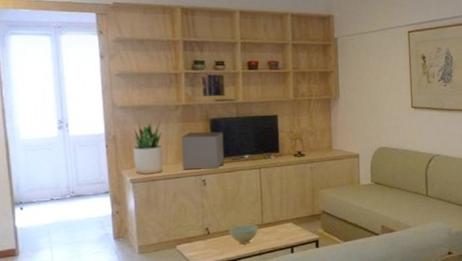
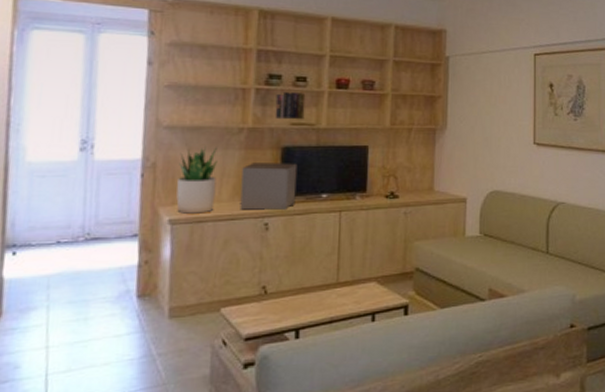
bowl: present [228,225,259,245] -> none [292,283,332,309]

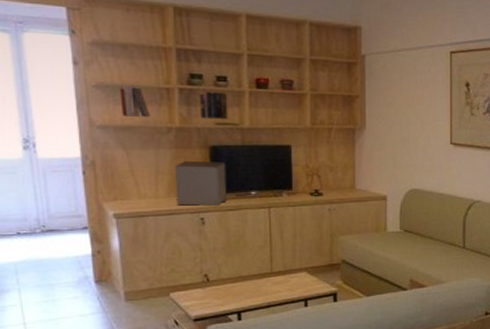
planter: present [176,147,218,214] -> none [115,146,153,209]
books: none [192,83,223,117] -> present [119,83,150,117]

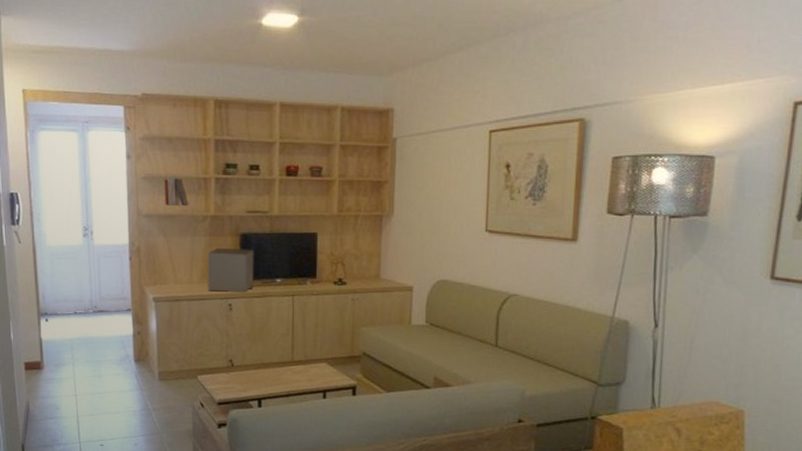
books: present [199,92,228,120] -> none [233,181,259,208]

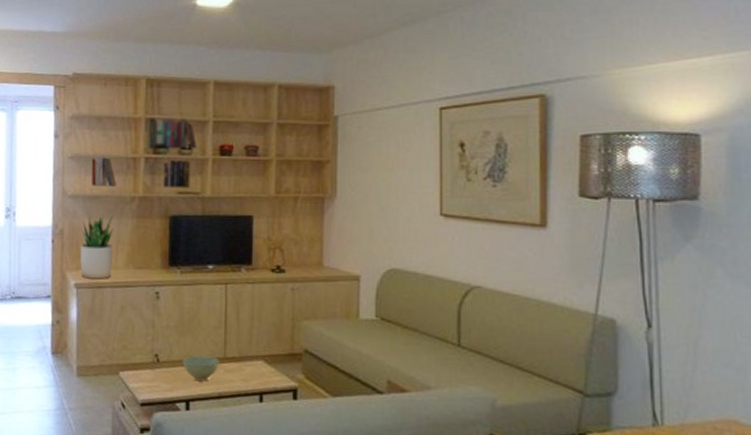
planter: none [157,233,188,293] -> present [80,215,114,279]
decorative box: present [208,248,254,294] -> none [133,231,185,281]
books: none [216,139,264,170] -> present [146,118,197,149]
books: none [233,181,259,208] -> present [163,160,191,189]
bowl: none [254,360,288,382] -> present [182,356,219,382]

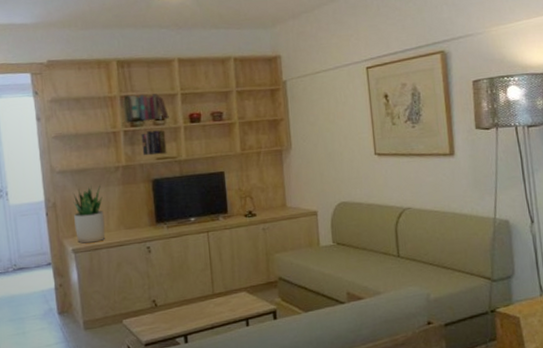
books: present [91,153,117,186] -> none [74,131,101,161]
bowl: present [182,356,219,382] -> none [177,295,209,318]

